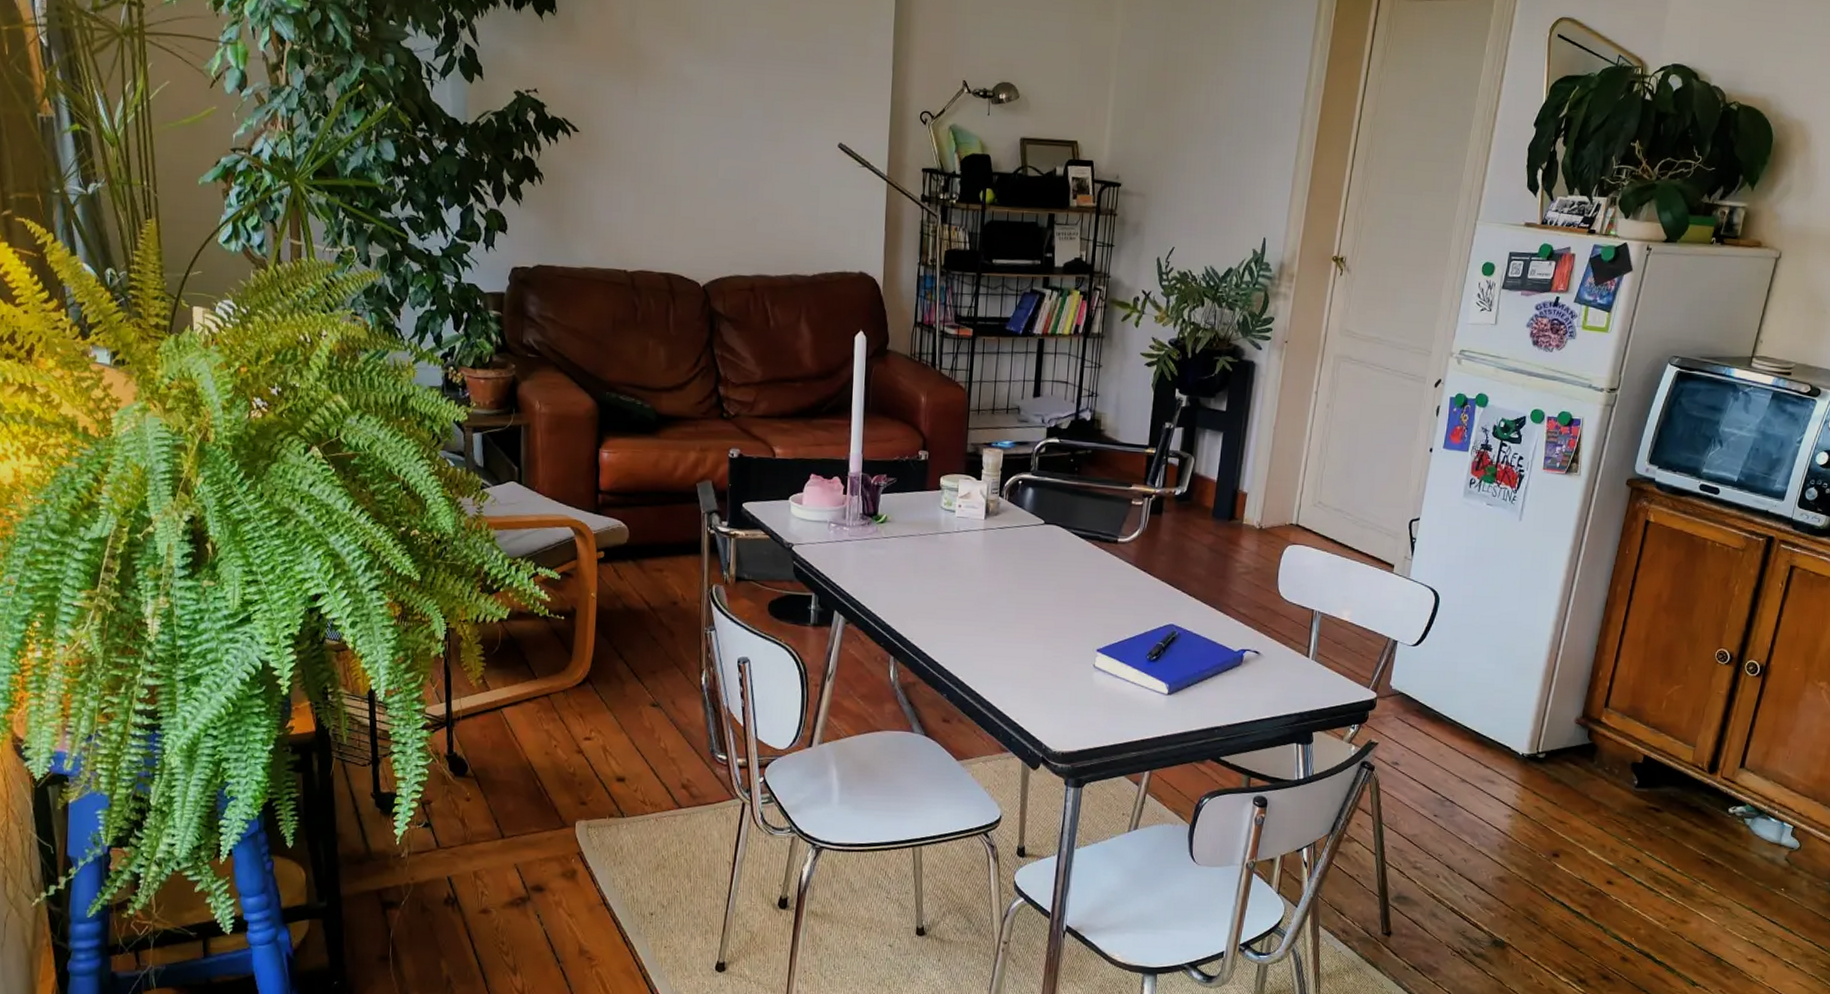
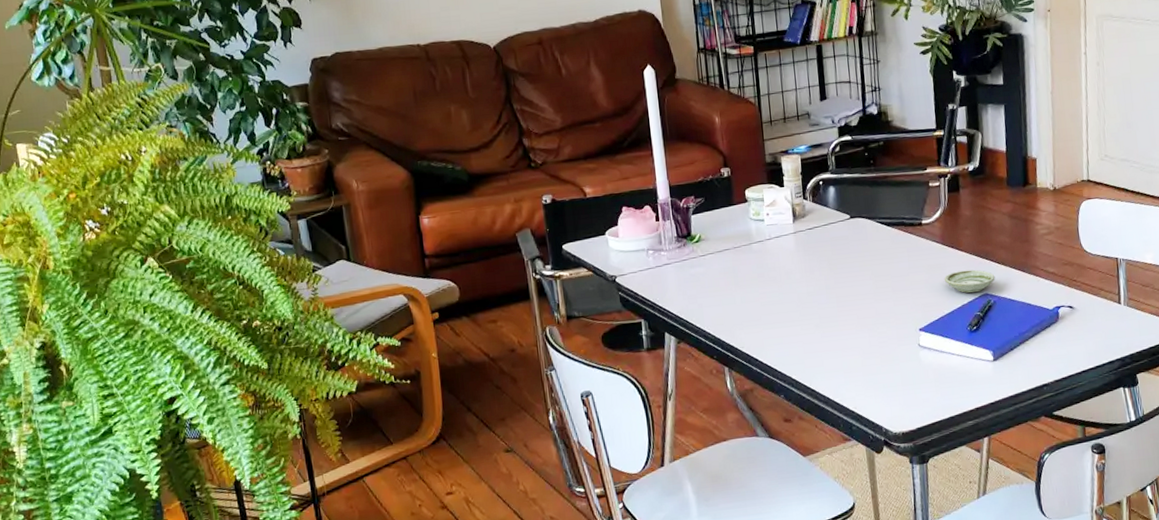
saucer: none [1131,596,1184,622] -> present [944,269,995,293]

